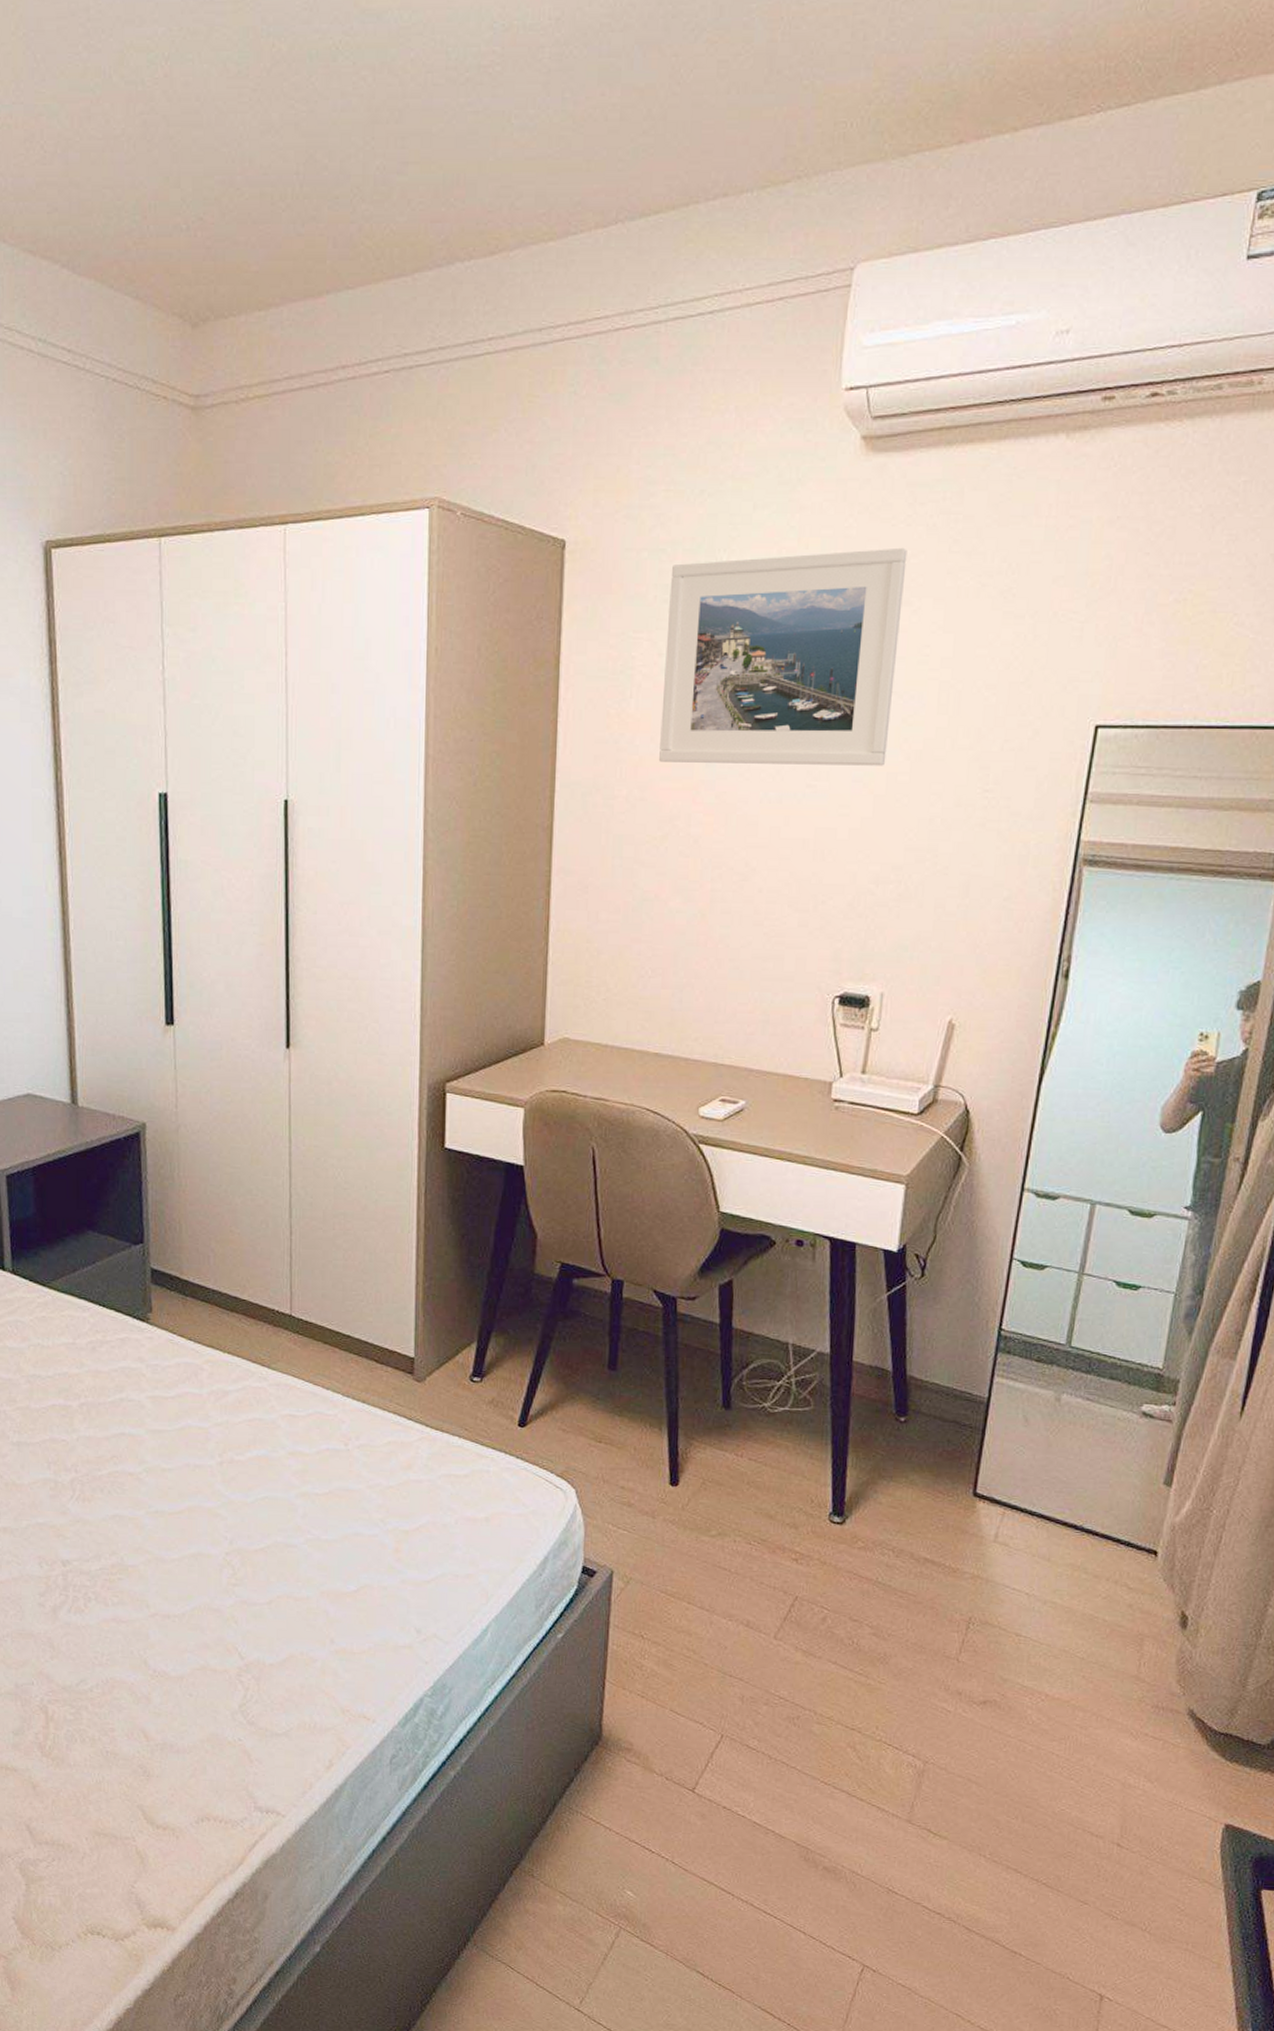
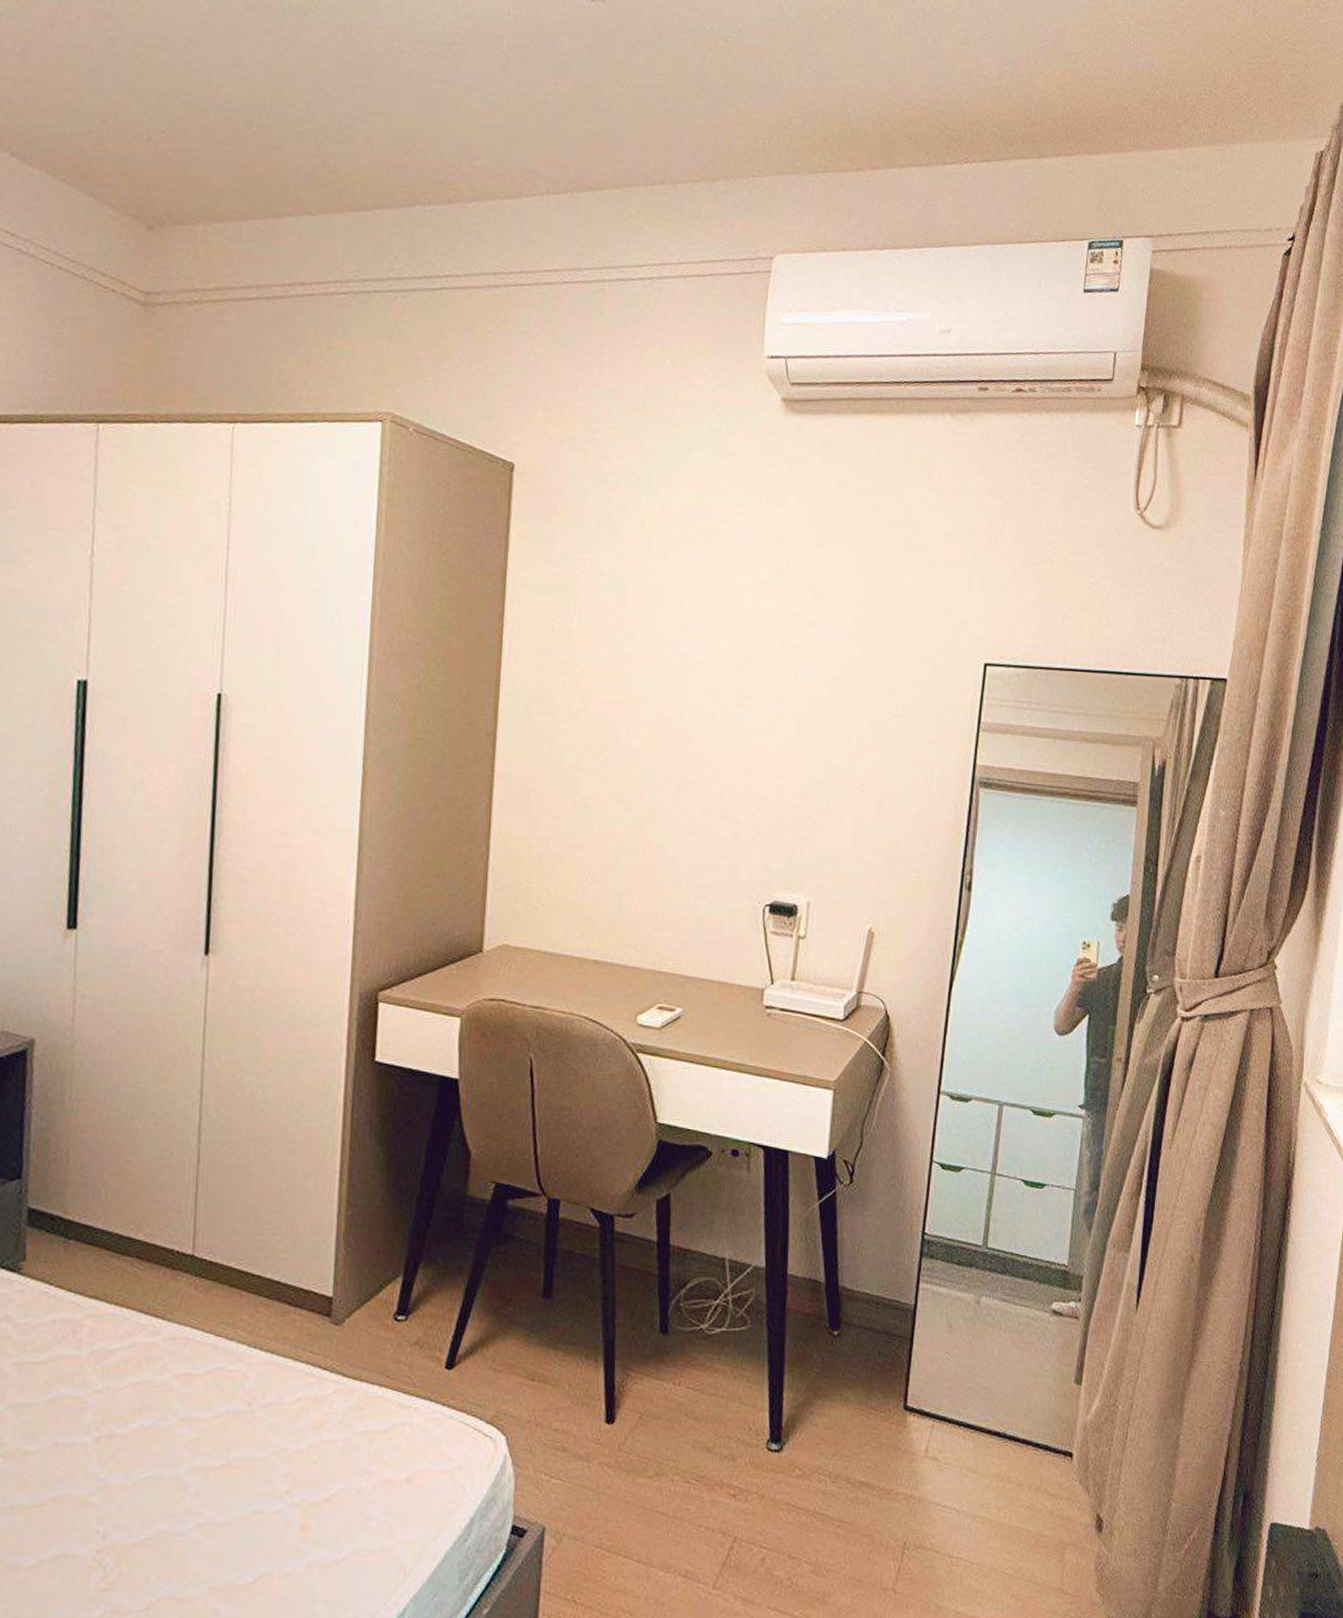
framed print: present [659,547,907,766] -> none [601,494,823,690]

